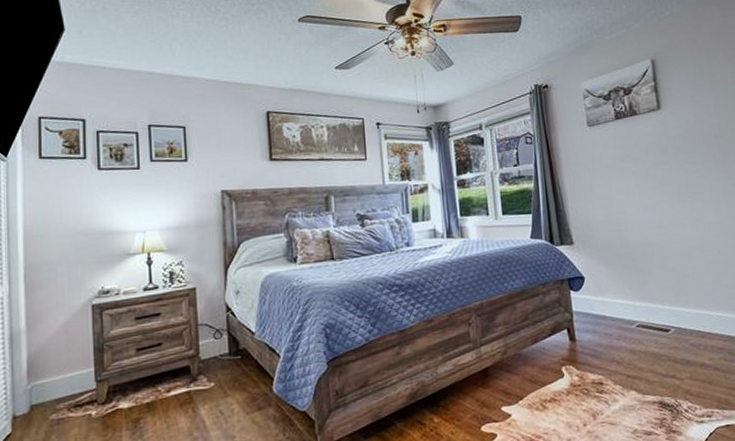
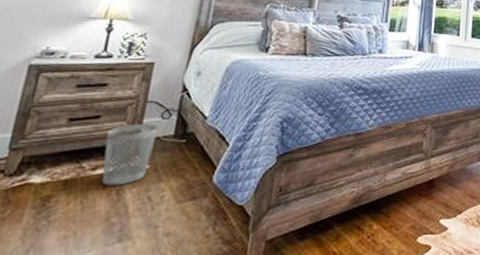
wastebasket: none [170,344,214,405] -> present [102,123,159,186]

